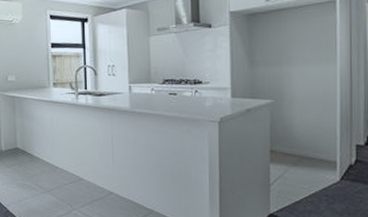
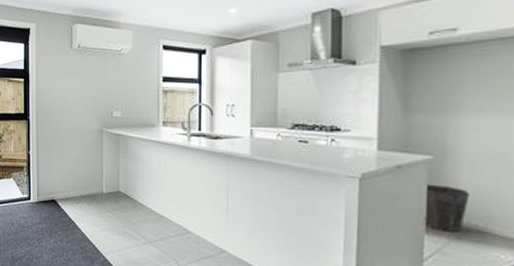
waste bin: none [268,122,302,160] -> present [422,183,470,232]

